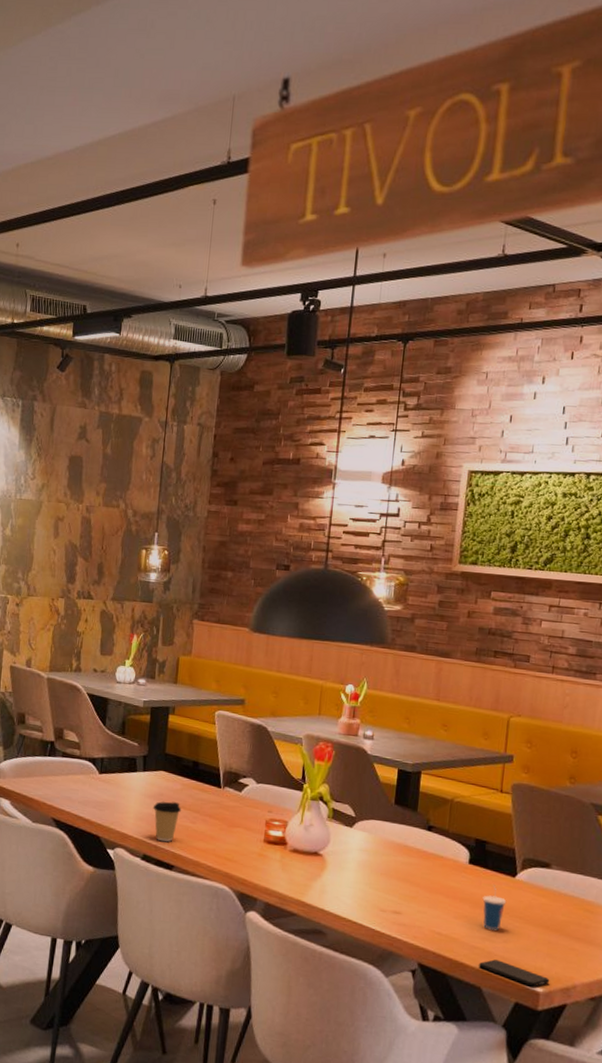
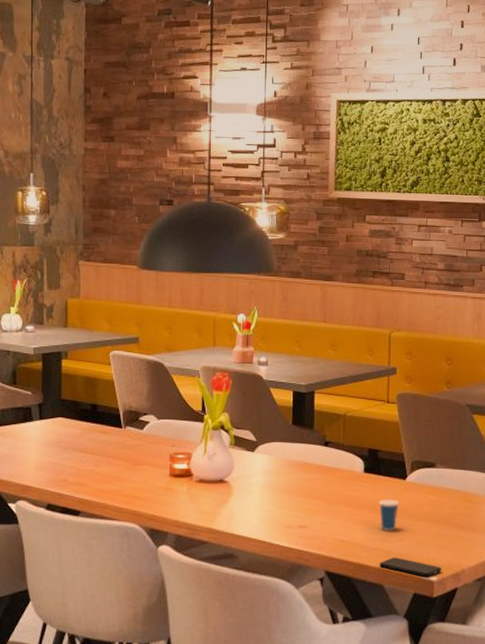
coffee cup: present [152,801,181,842] -> none [53,447,83,489]

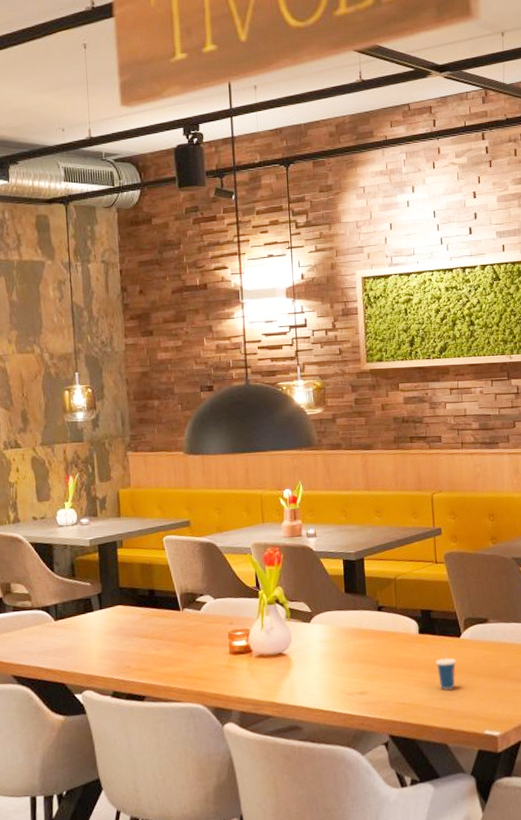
smartphone: present [380,557,442,577] -> none [442,715,504,733]

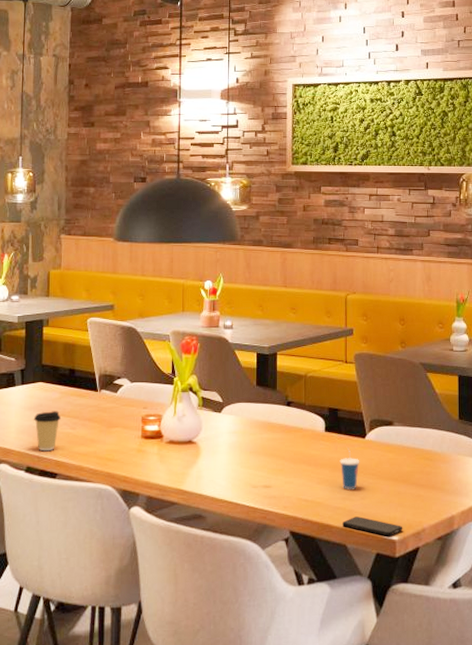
coffee cup: none [115,633,144,675] -> present [33,411,61,452]
smartphone: none [442,715,504,733] -> present [342,516,403,536]

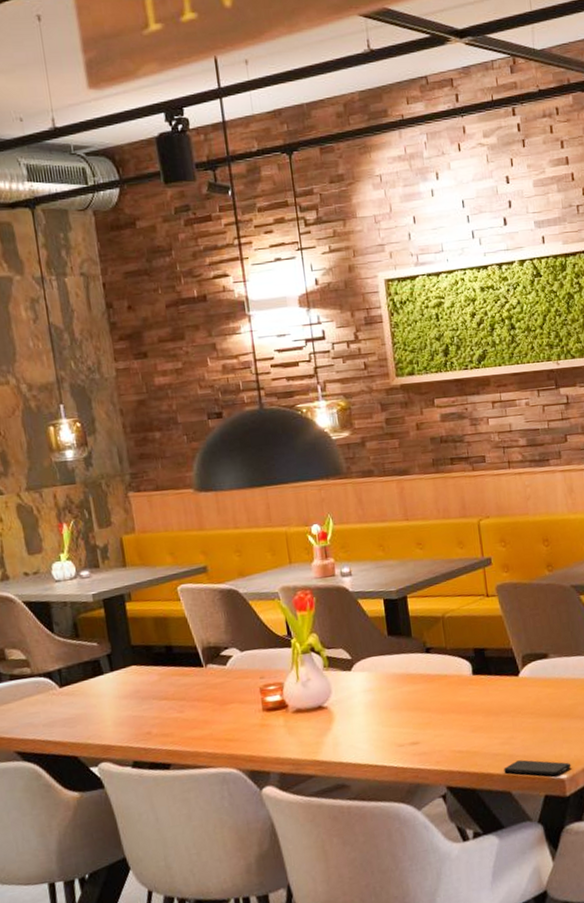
coffee cup: present [33,411,61,452] -> none [131,695,164,742]
cup: present [340,448,360,489] -> none [493,688,516,734]

